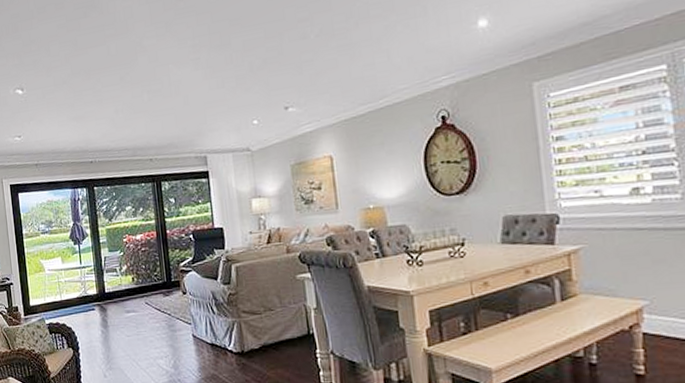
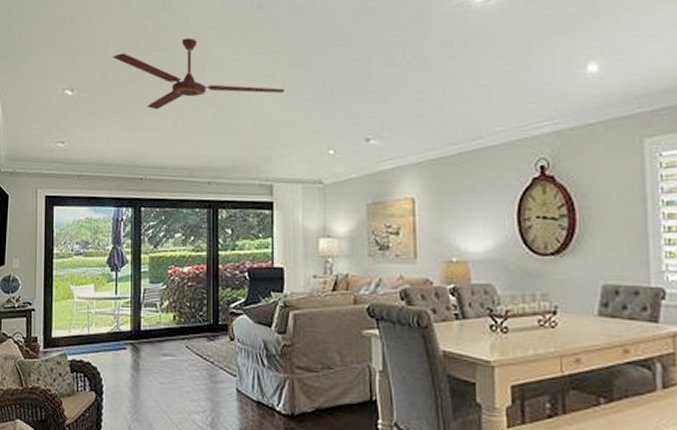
ceiling fan: none [54,32,210,100] -> present [113,38,285,110]

